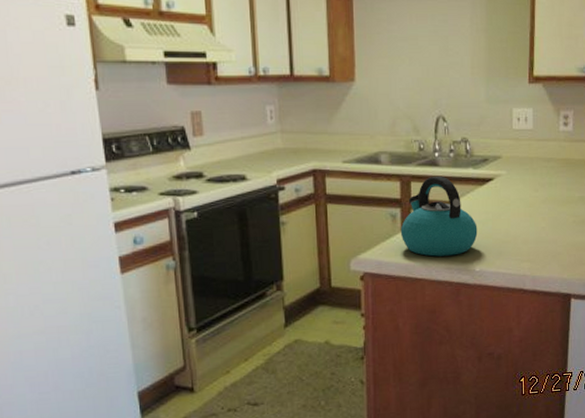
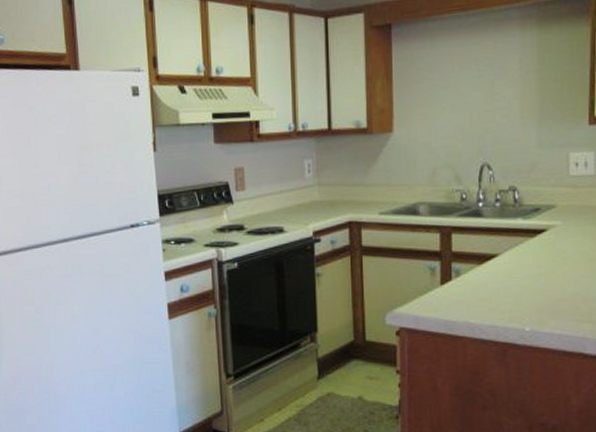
kettle: present [400,176,478,257] -> none [439,227,528,313]

